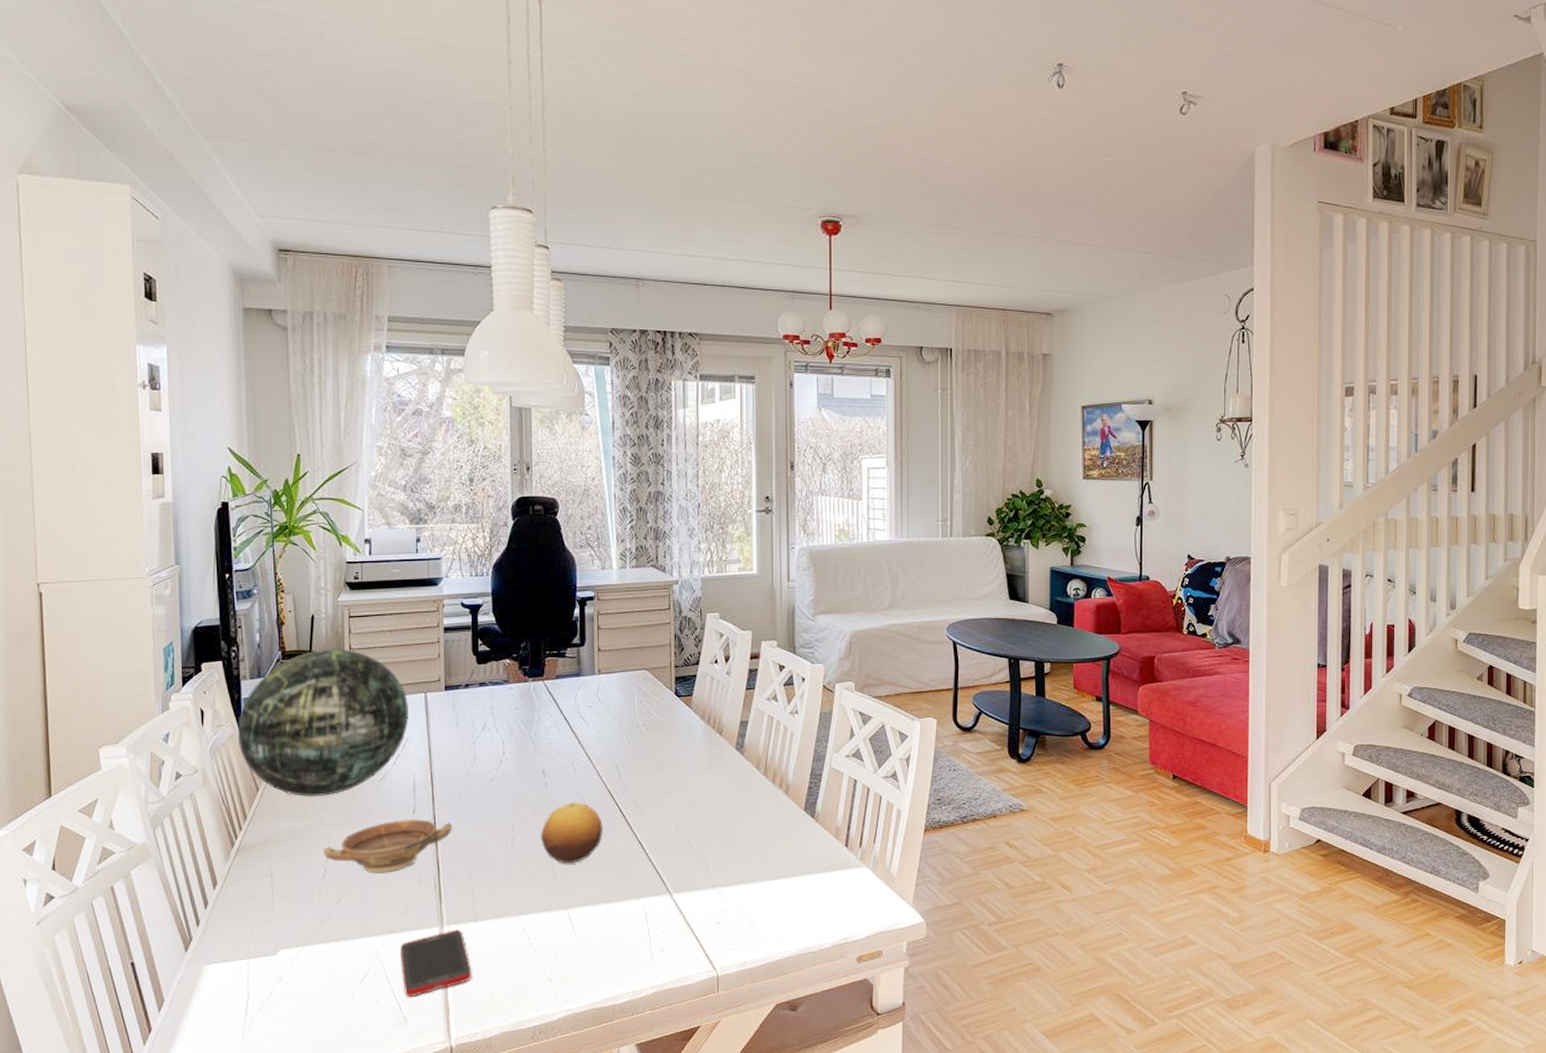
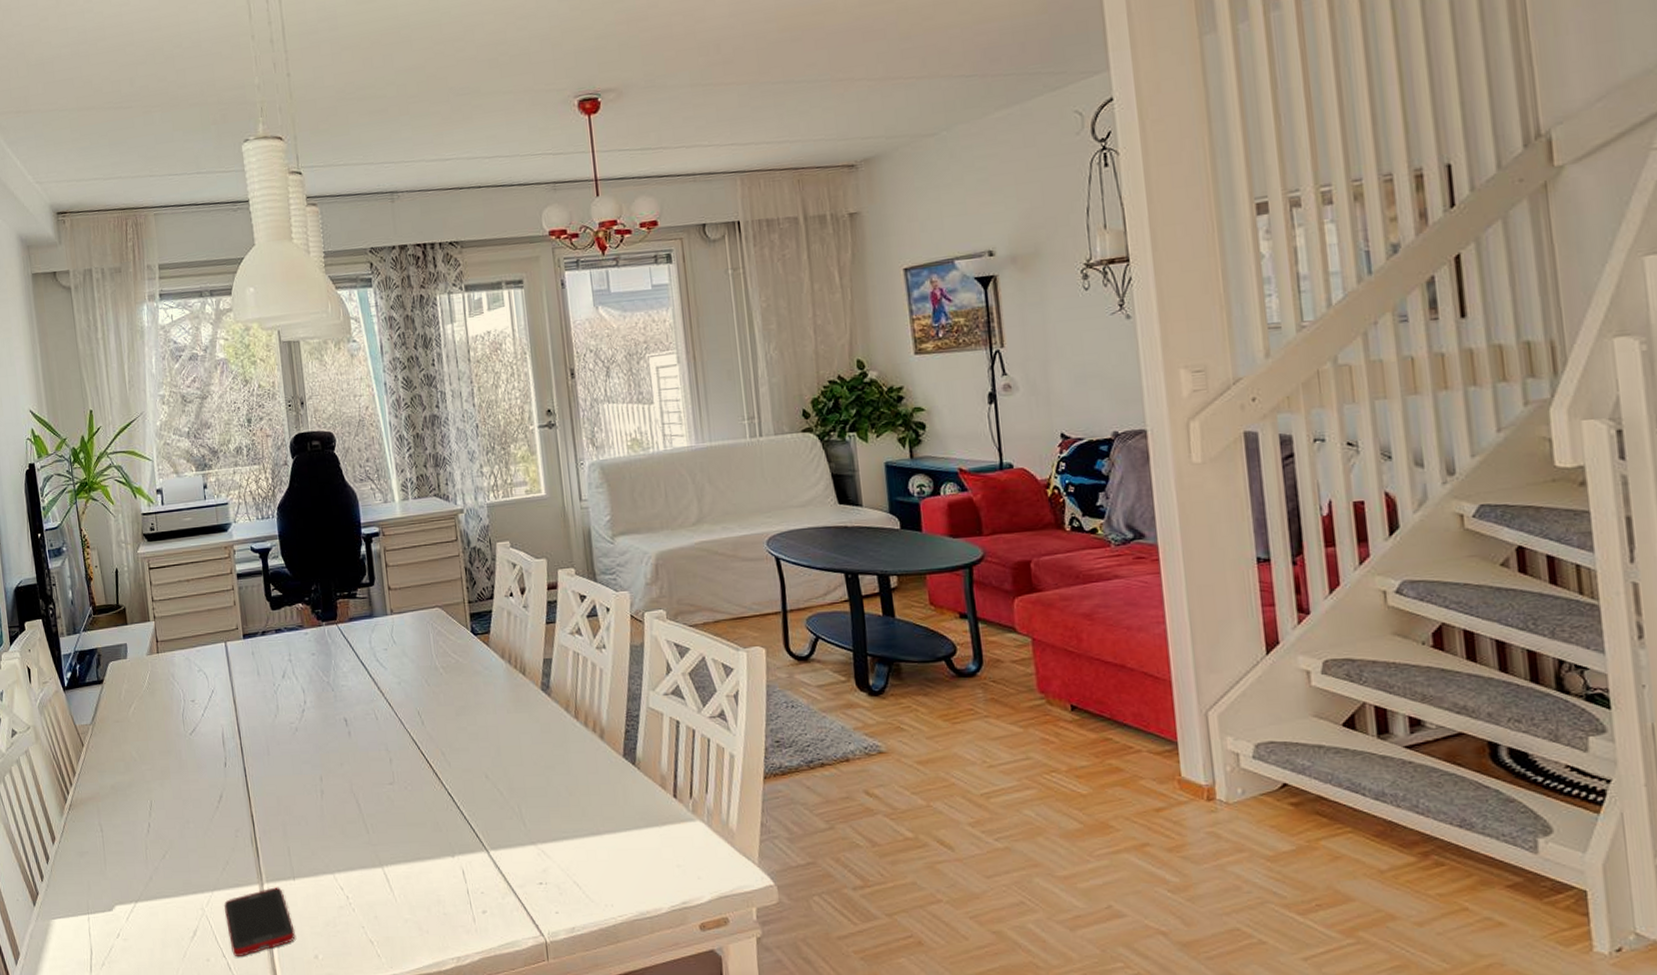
decorative orb: present [238,648,409,796] -> none [60,601,212,751]
bowl: present [323,819,452,874] -> none [145,772,263,829]
fruit: present [541,802,604,864] -> none [349,752,412,818]

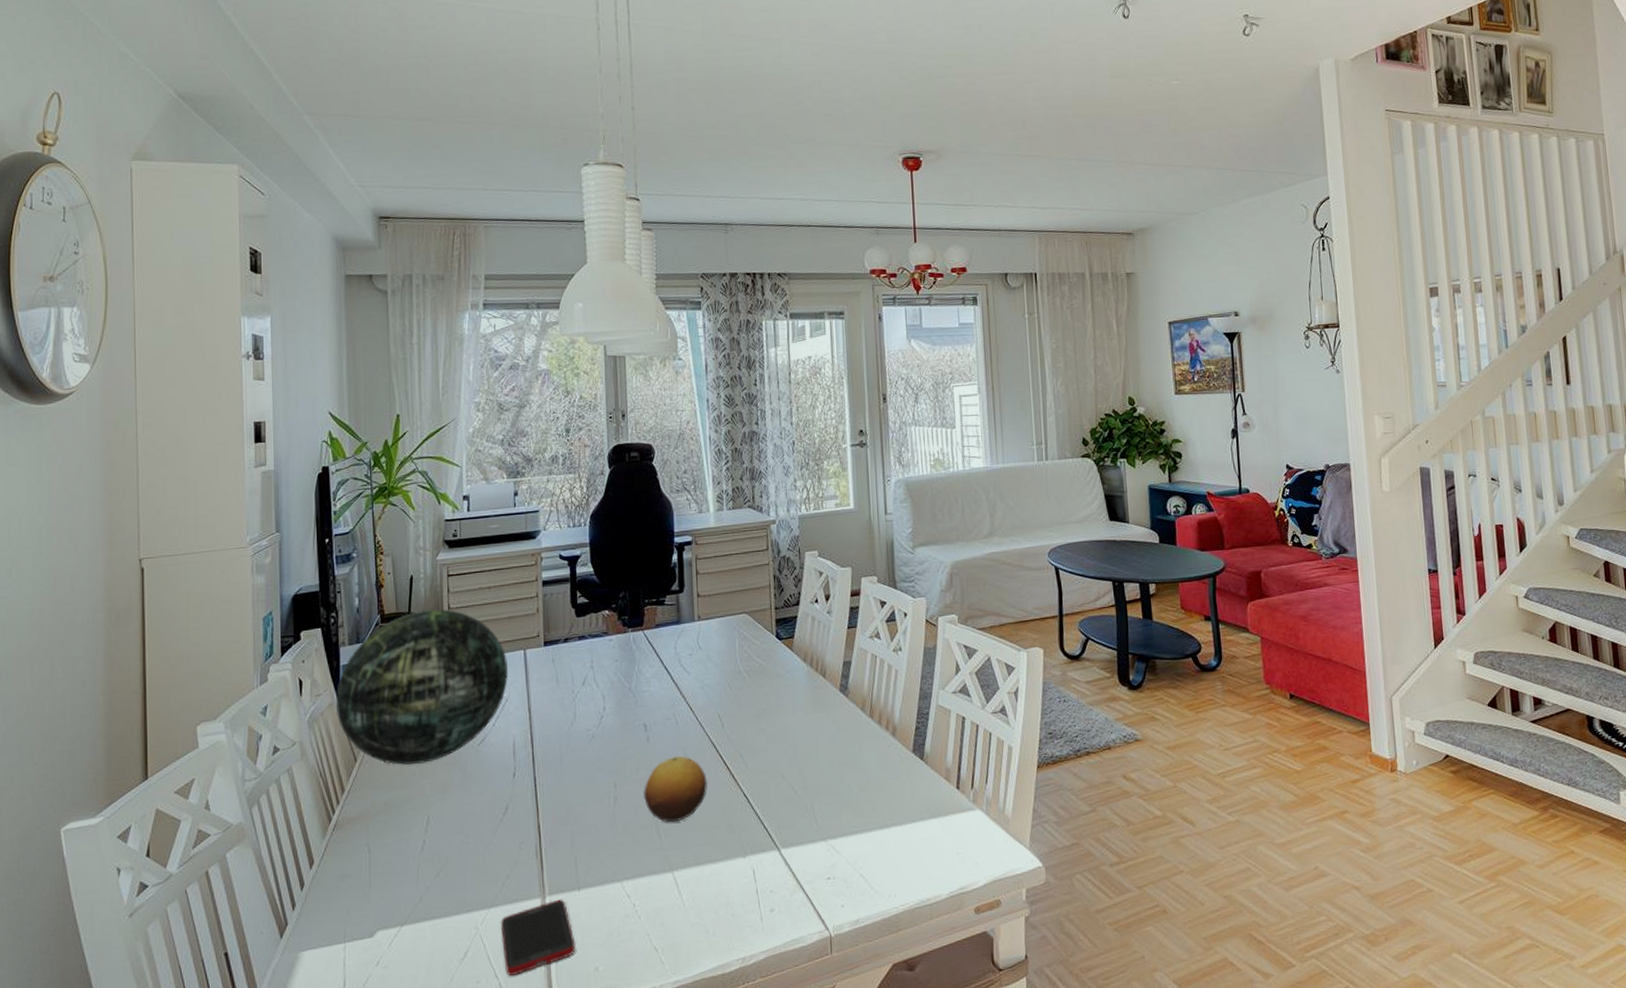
decorative orb: none [60,601,212,751] -> present [336,609,508,765]
fruit: none [349,752,412,818] -> present [644,756,708,823]

